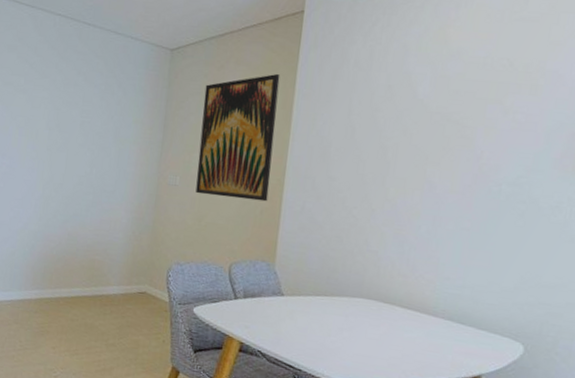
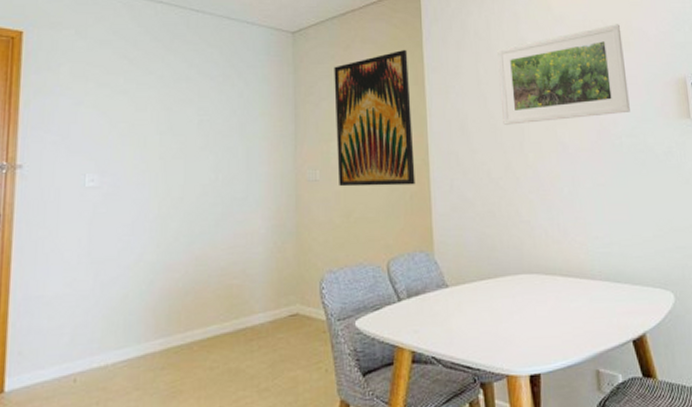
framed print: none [368,64,530,161] -> present [497,24,630,125]

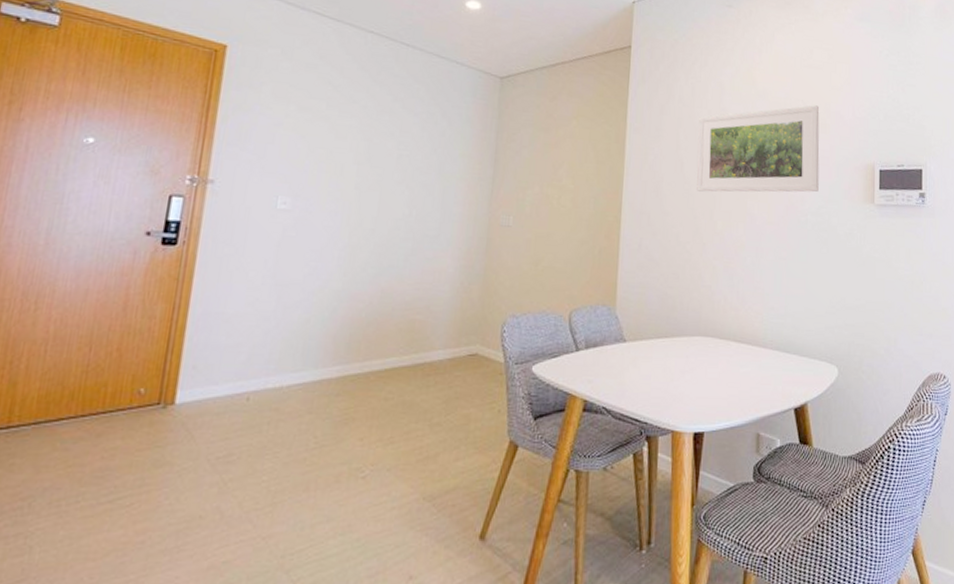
wall art: present [334,49,416,187] -> none [531,106,612,241]

